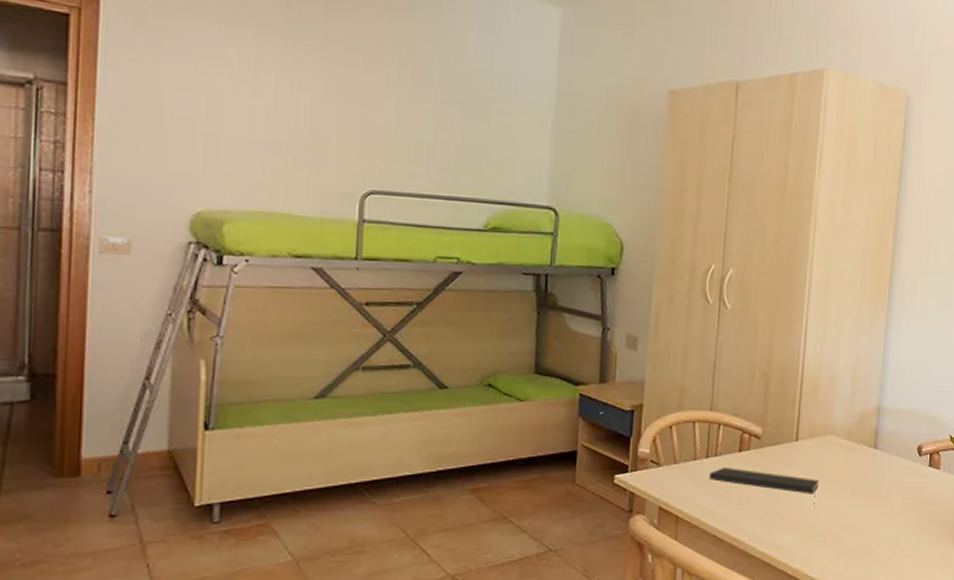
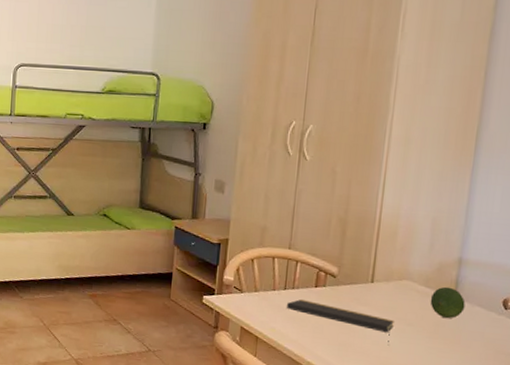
fruit: none [852,438,885,472] -> present [430,286,465,319]

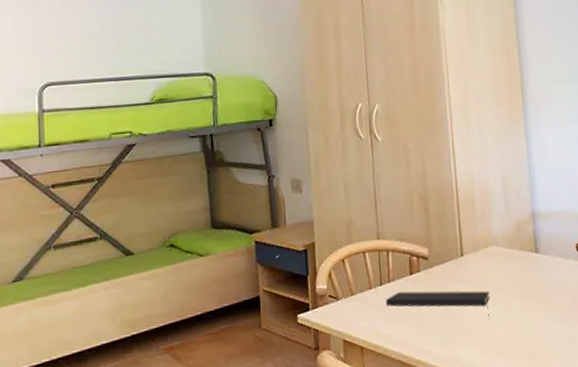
fruit: present [430,286,465,319] -> none [516,243,547,277]

